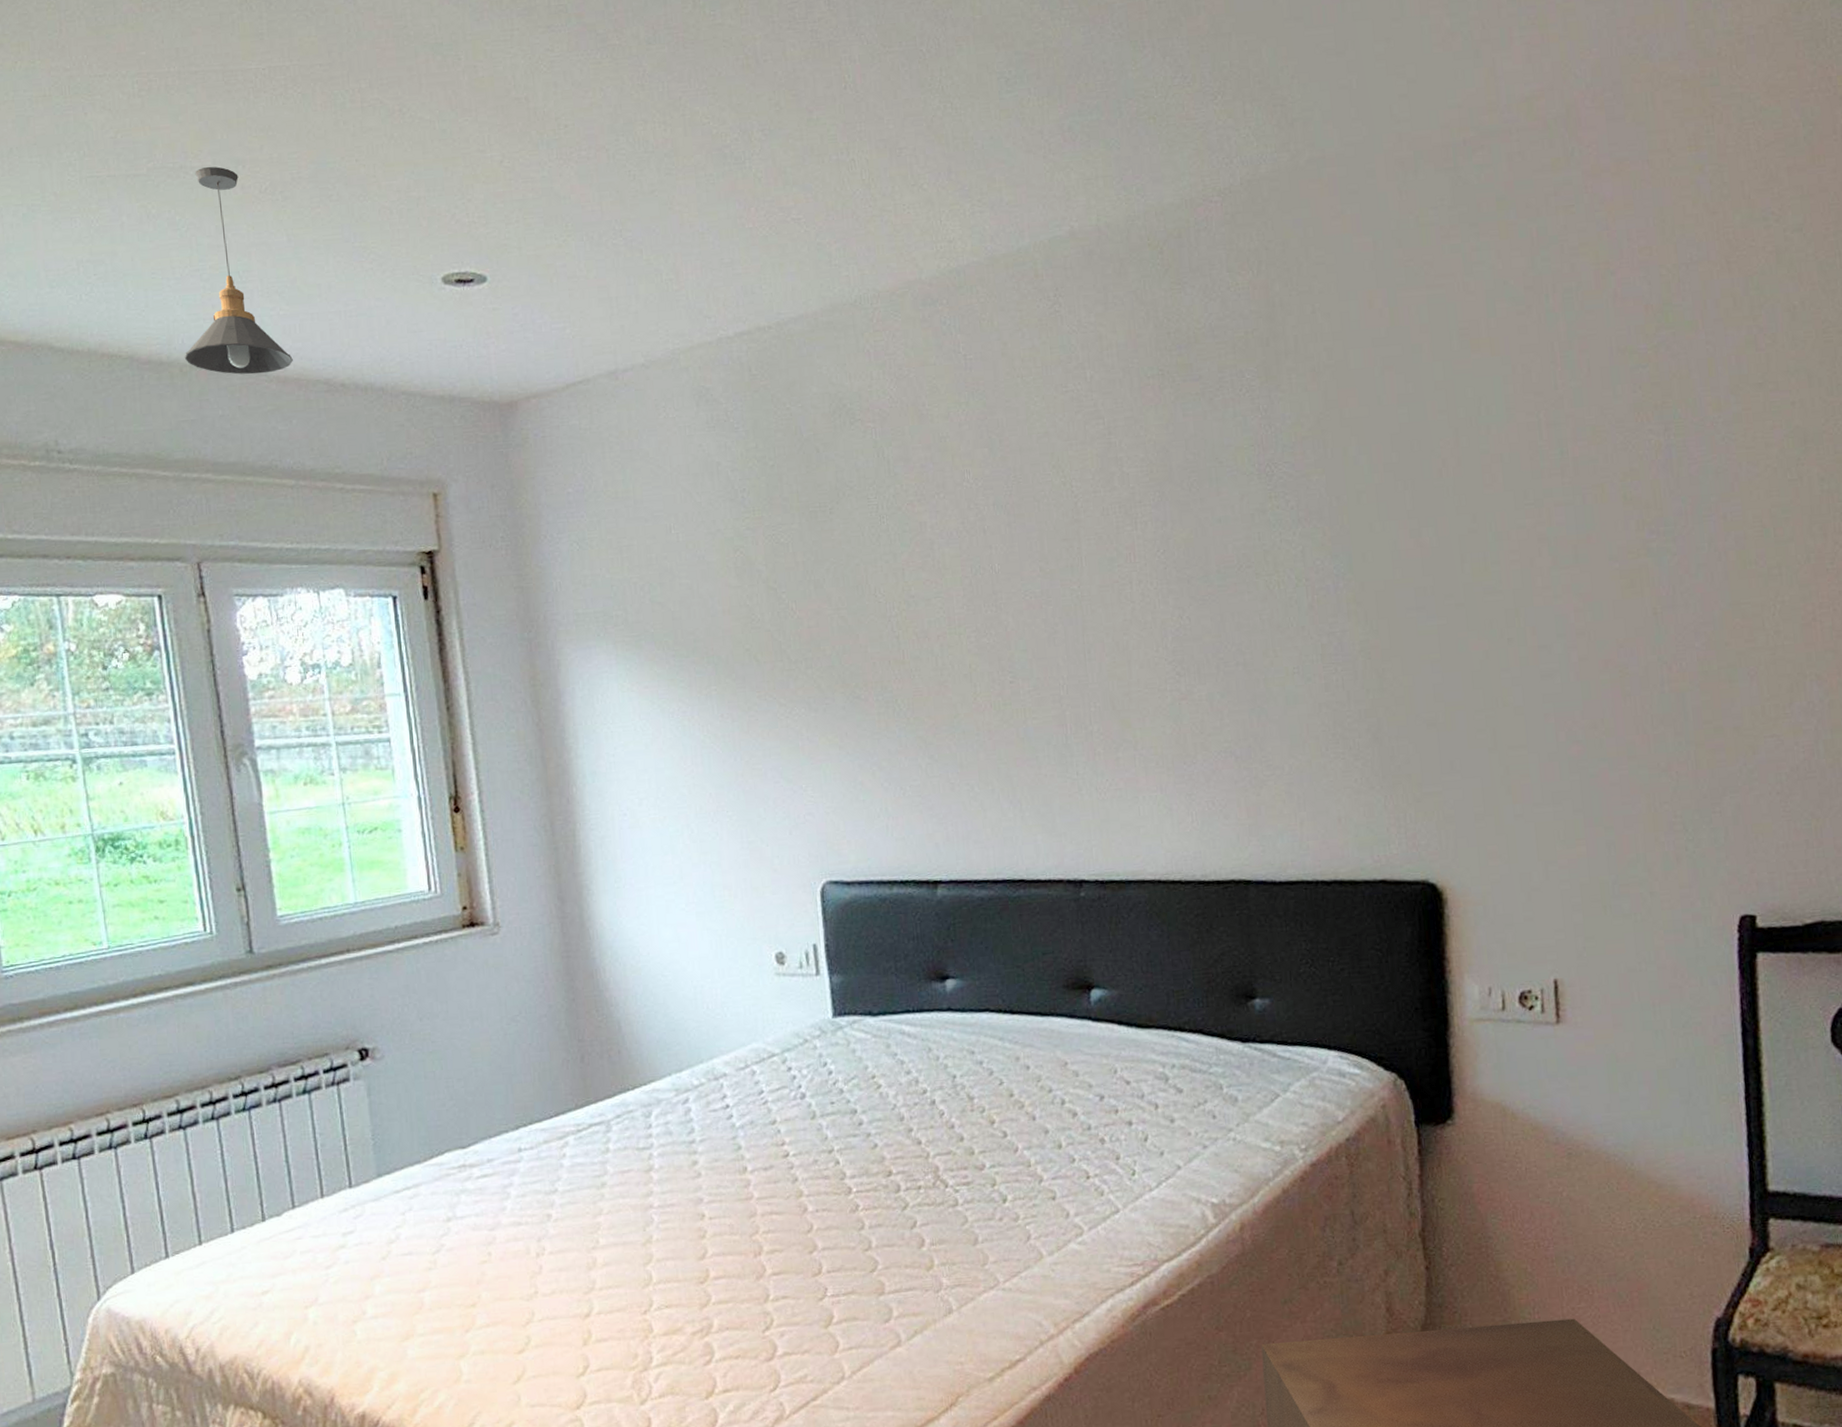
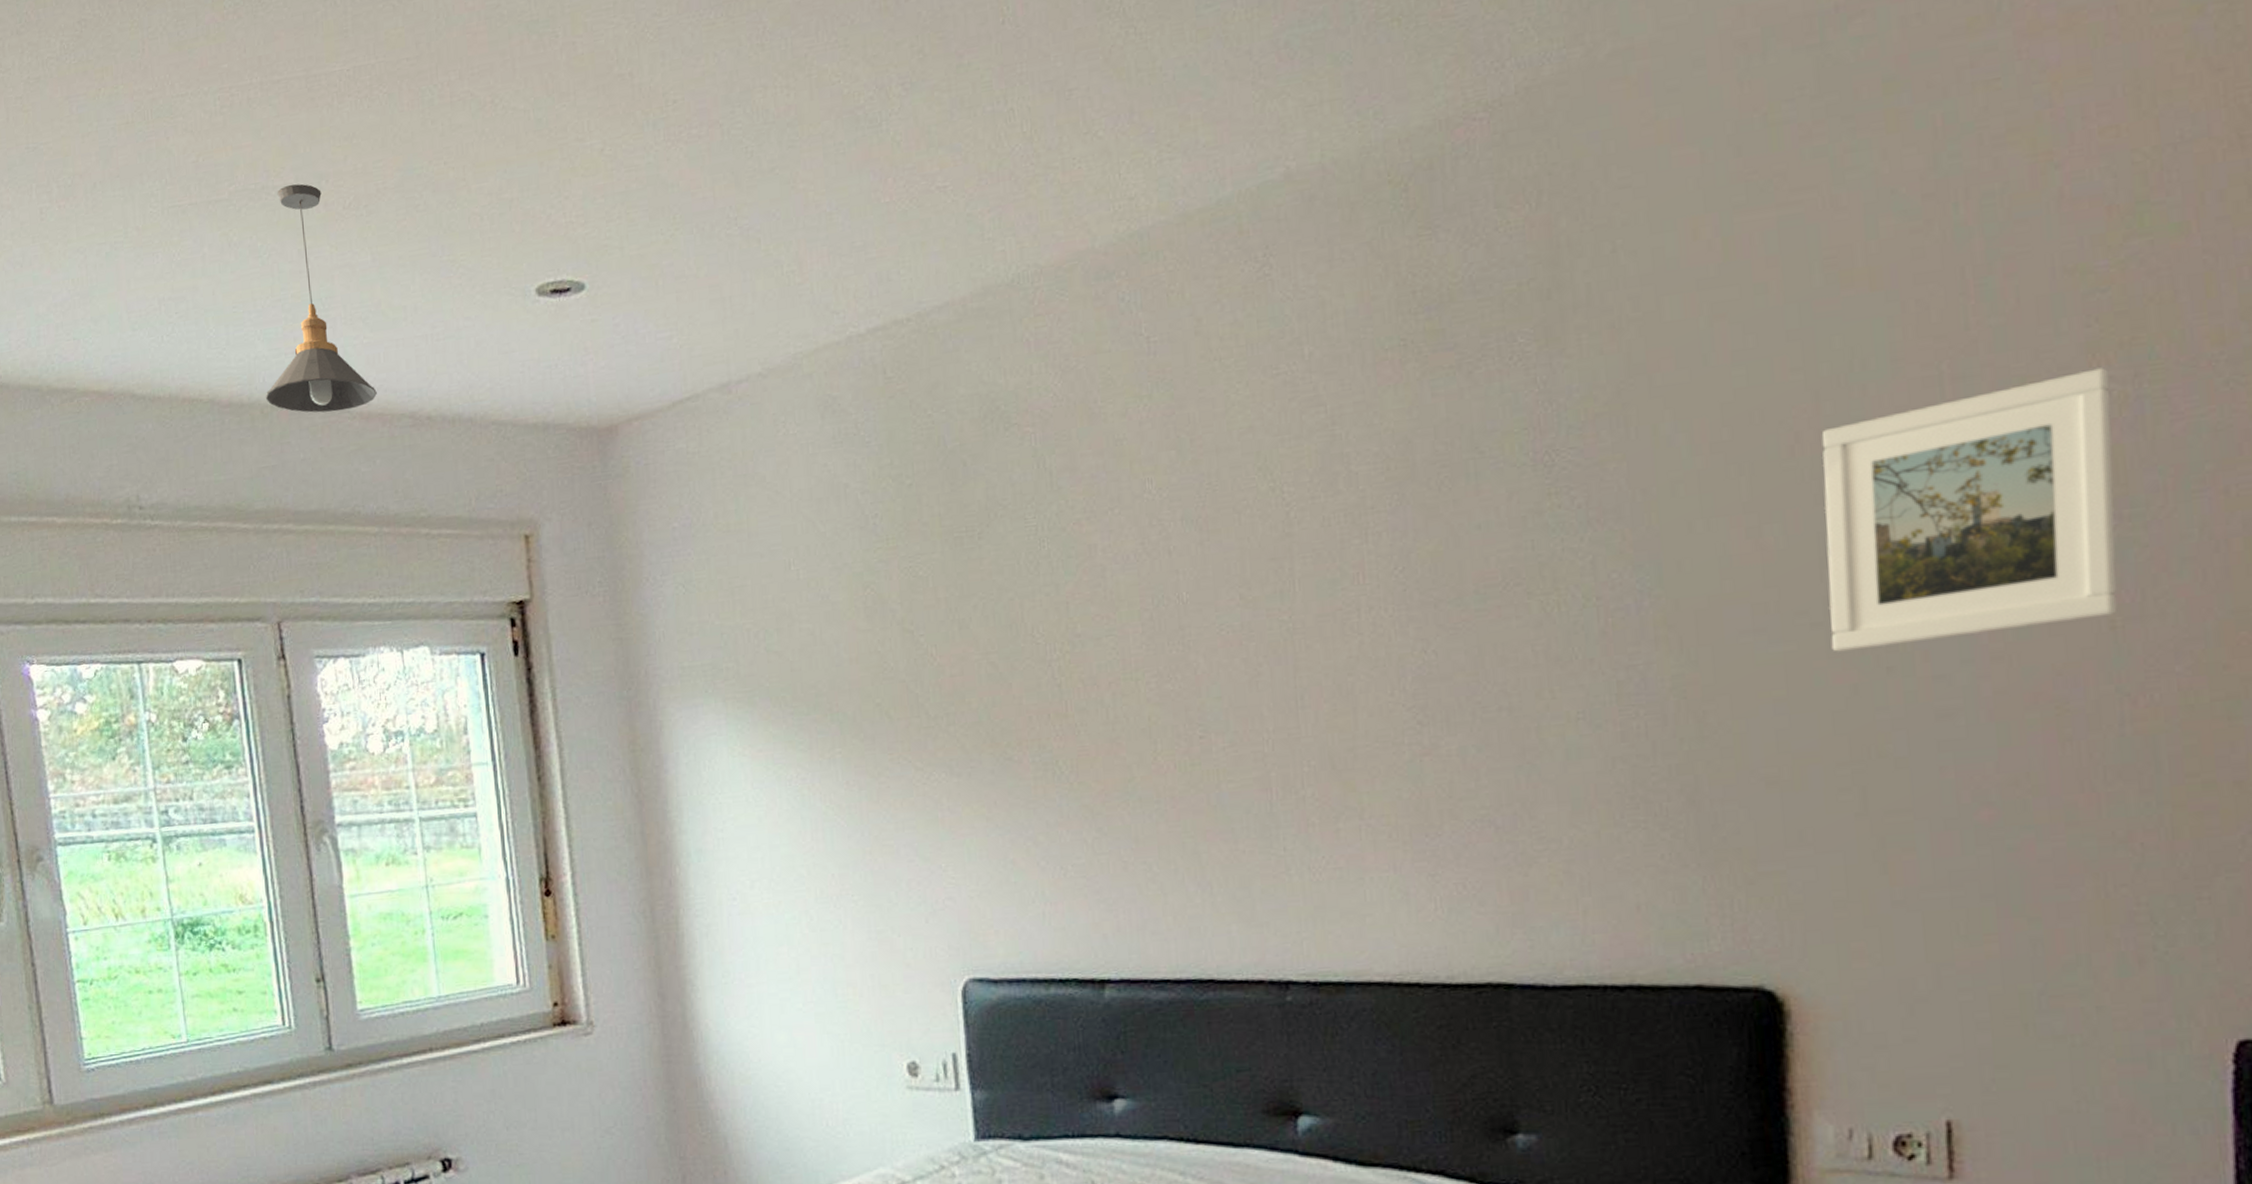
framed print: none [1460,423,1658,626] -> present [1821,367,2118,652]

